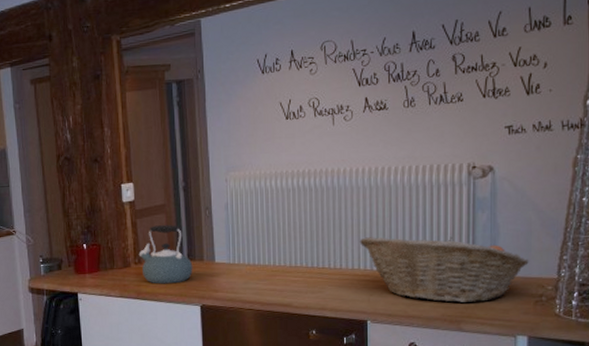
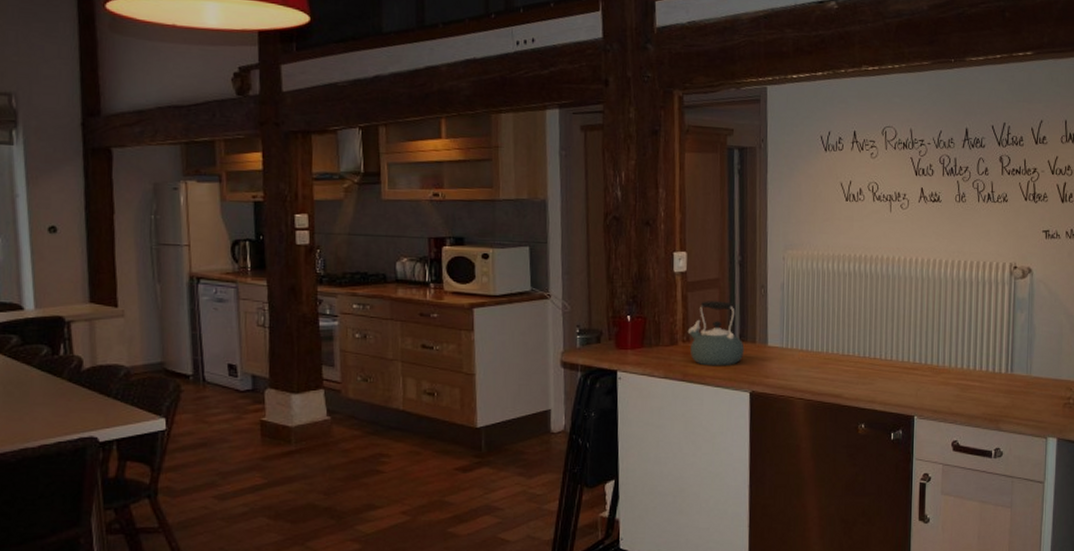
fruit basket: present [359,236,529,303] -> none [910,329,1060,402]

